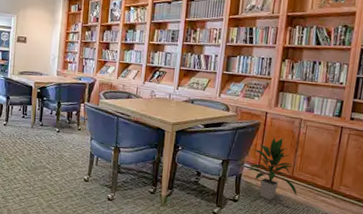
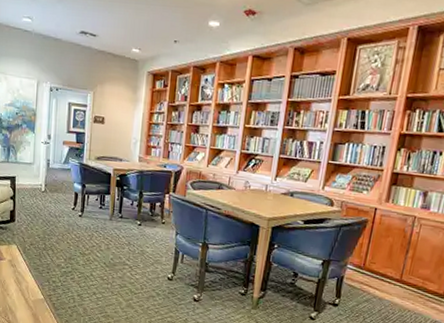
indoor plant: present [246,137,298,200] -> none [349,237,406,306]

